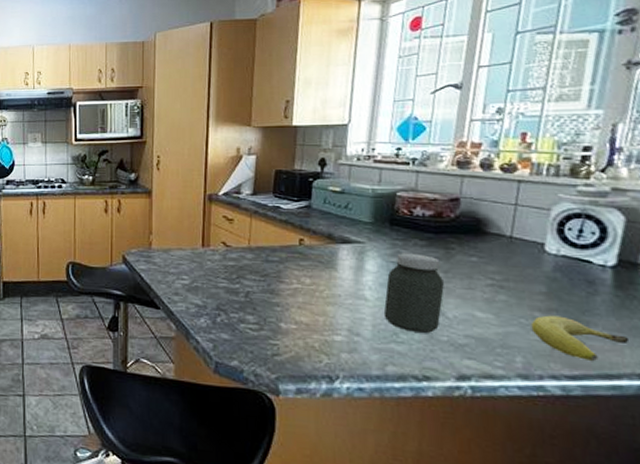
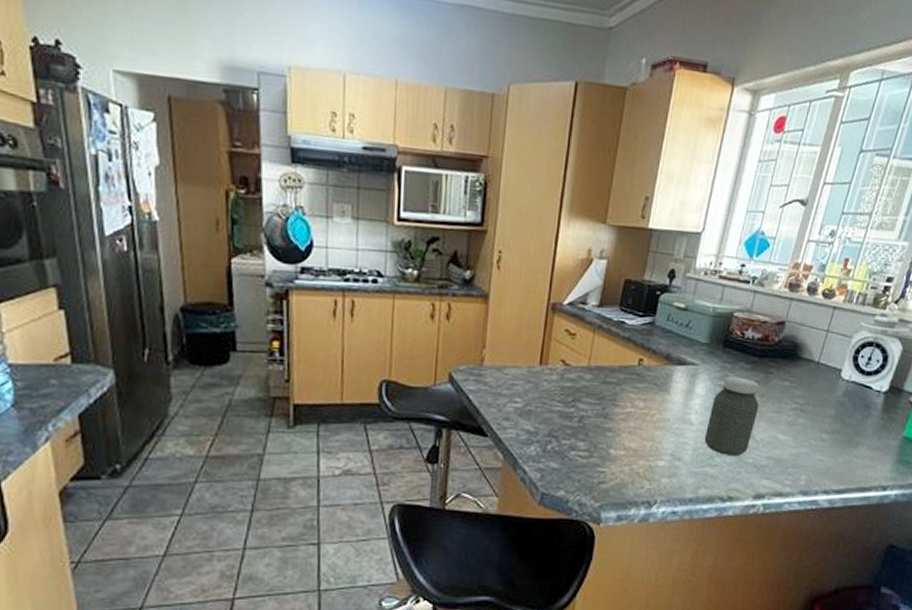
fruit: present [530,315,630,362] -> none [817,436,883,477]

